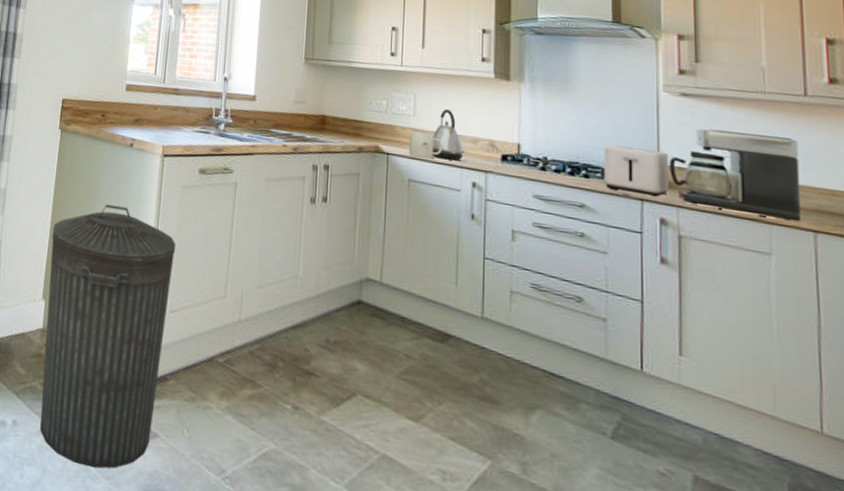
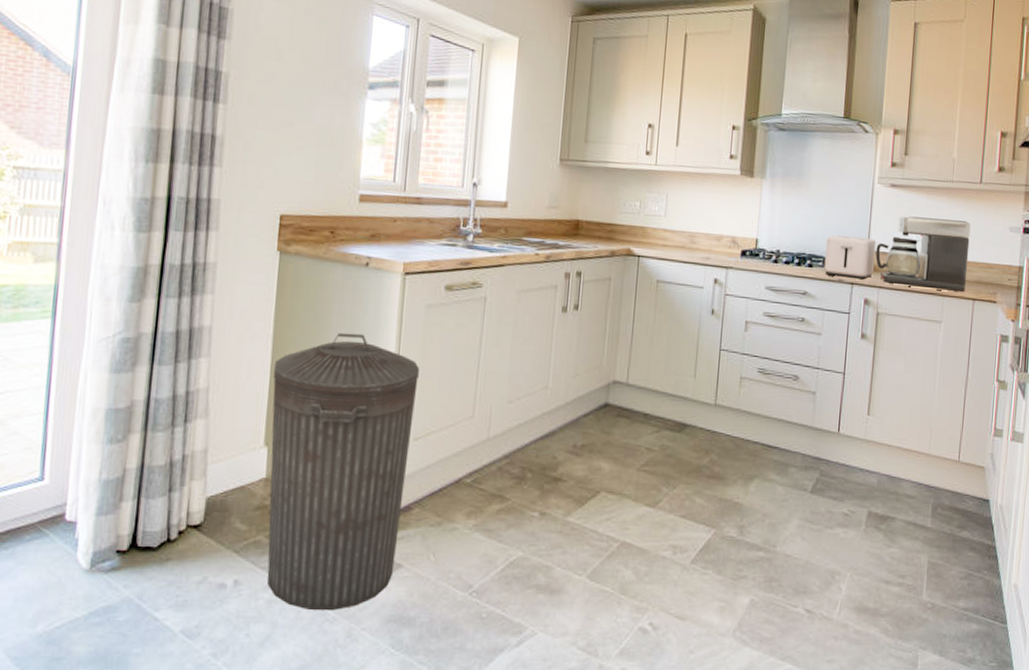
mug: present [409,131,443,160] -> none [659,232,691,260]
kettle: present [432,109,464,161] -> none [680,208,709,259]

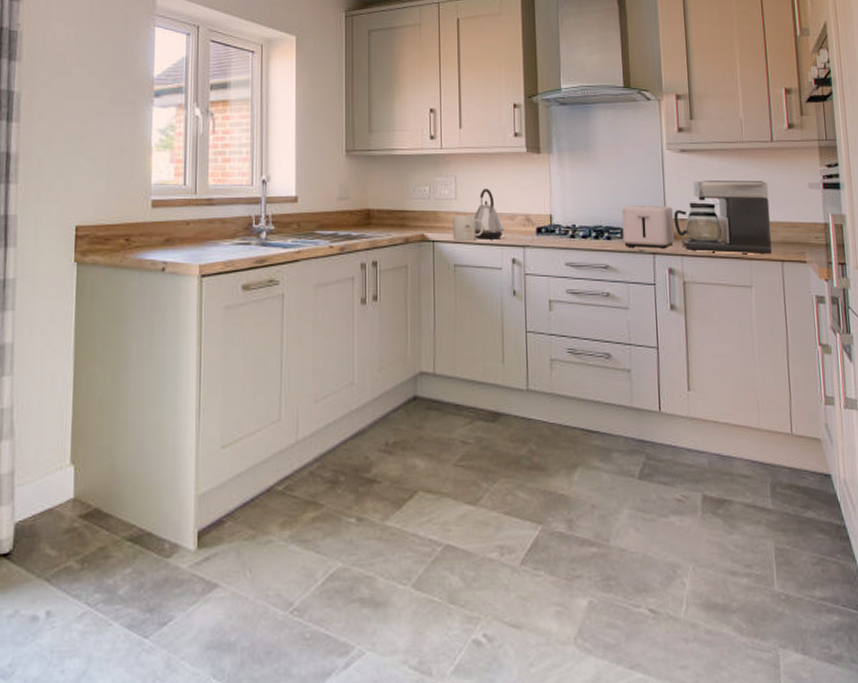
trash can: present [267,332,419,610] -> none [76,341,222,640]
mug: none [659,232,691,260] -> present [453,215,484,242]
kettle: none [680,208,709,259] -> present [473,189,503,239]

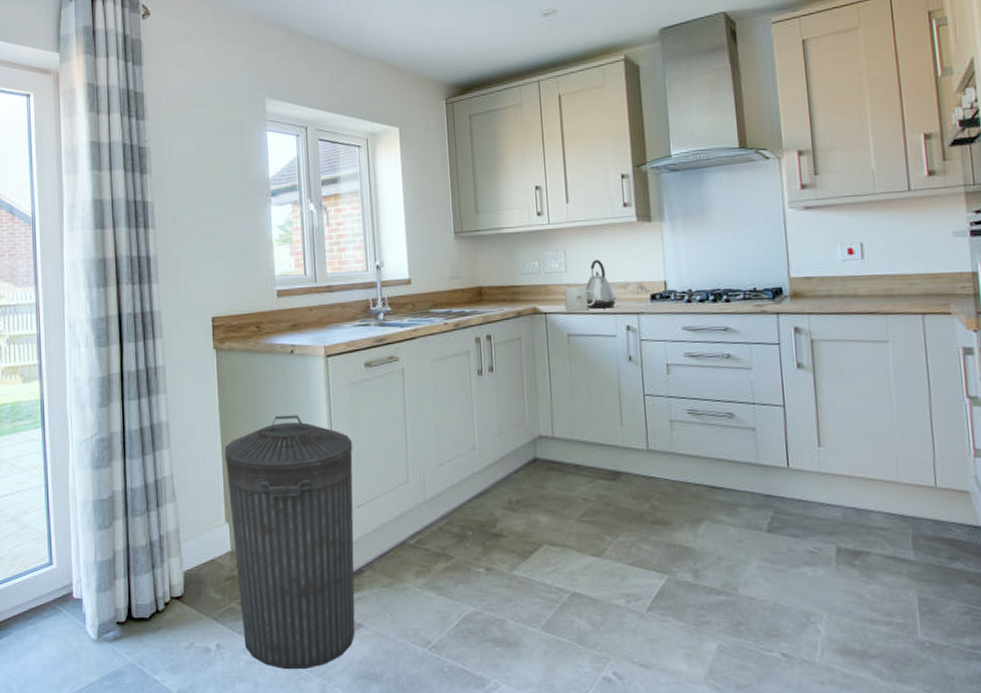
trash can: none [76,341,222,640] -> present [224,415,355,669]
toaster: present [620,205,675,250] -> none [739,265,801,309]
coffee maker: present [674,180,772,255] -> none [798,233,911,309]

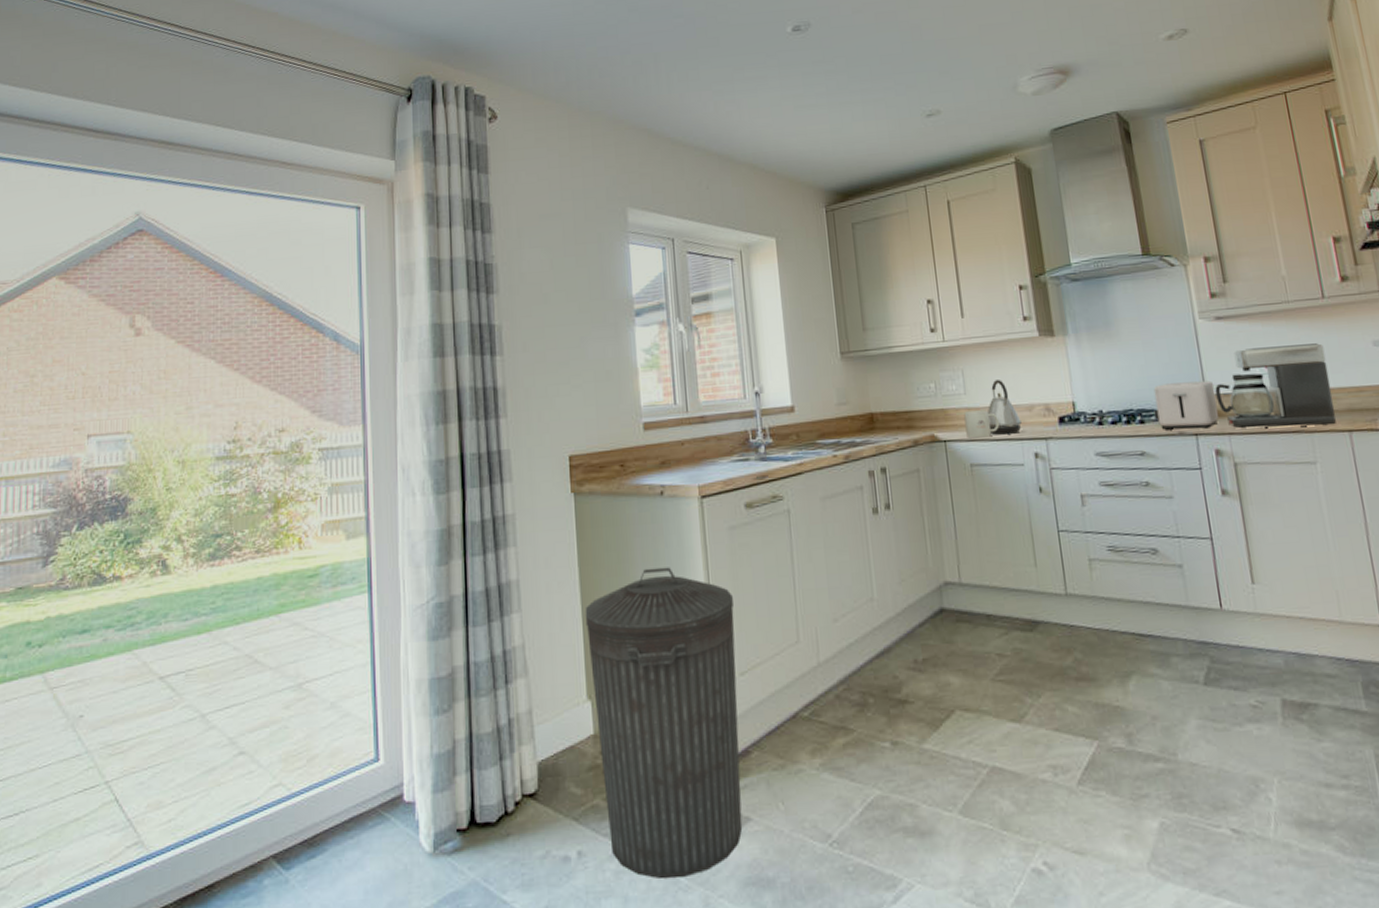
toaster: none [739,265,801,309] -> present [1153,380,1219,430]
coffee maker: none [798,233,911,309] -> present [1215,343,1336,429]

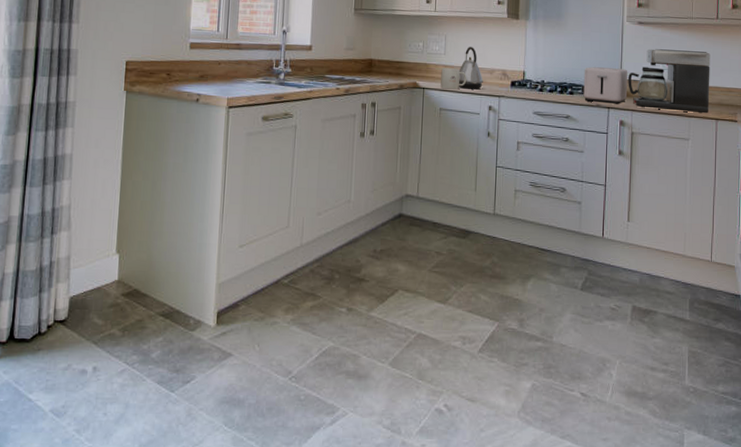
trash can: present [585,567,743,878] -> none [120,157,242,393]

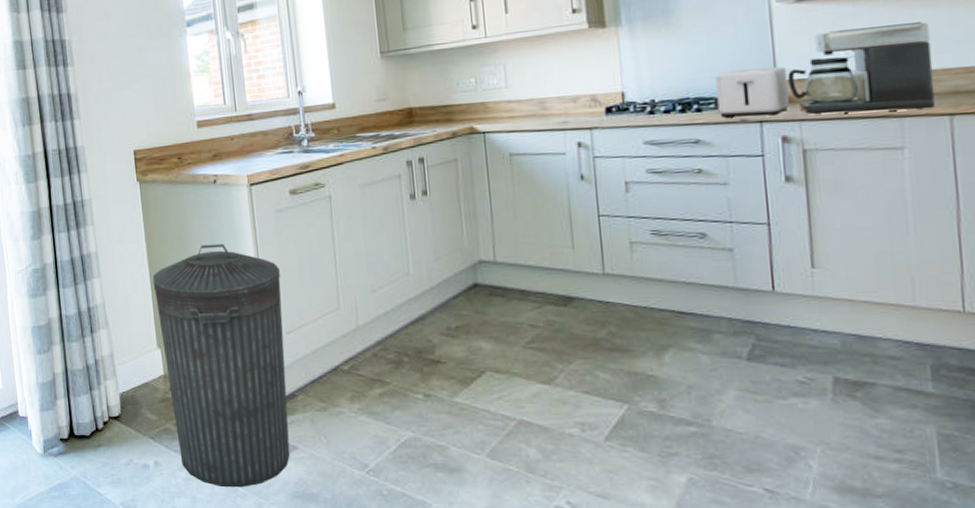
trash can: none [120,157,242,393] -> present [152,243,290,487]
mug: present [440,68,467,91] -> none [504,102,542,131]
kettle: present [458,47,483,90] -> none [528,73,565,126]

